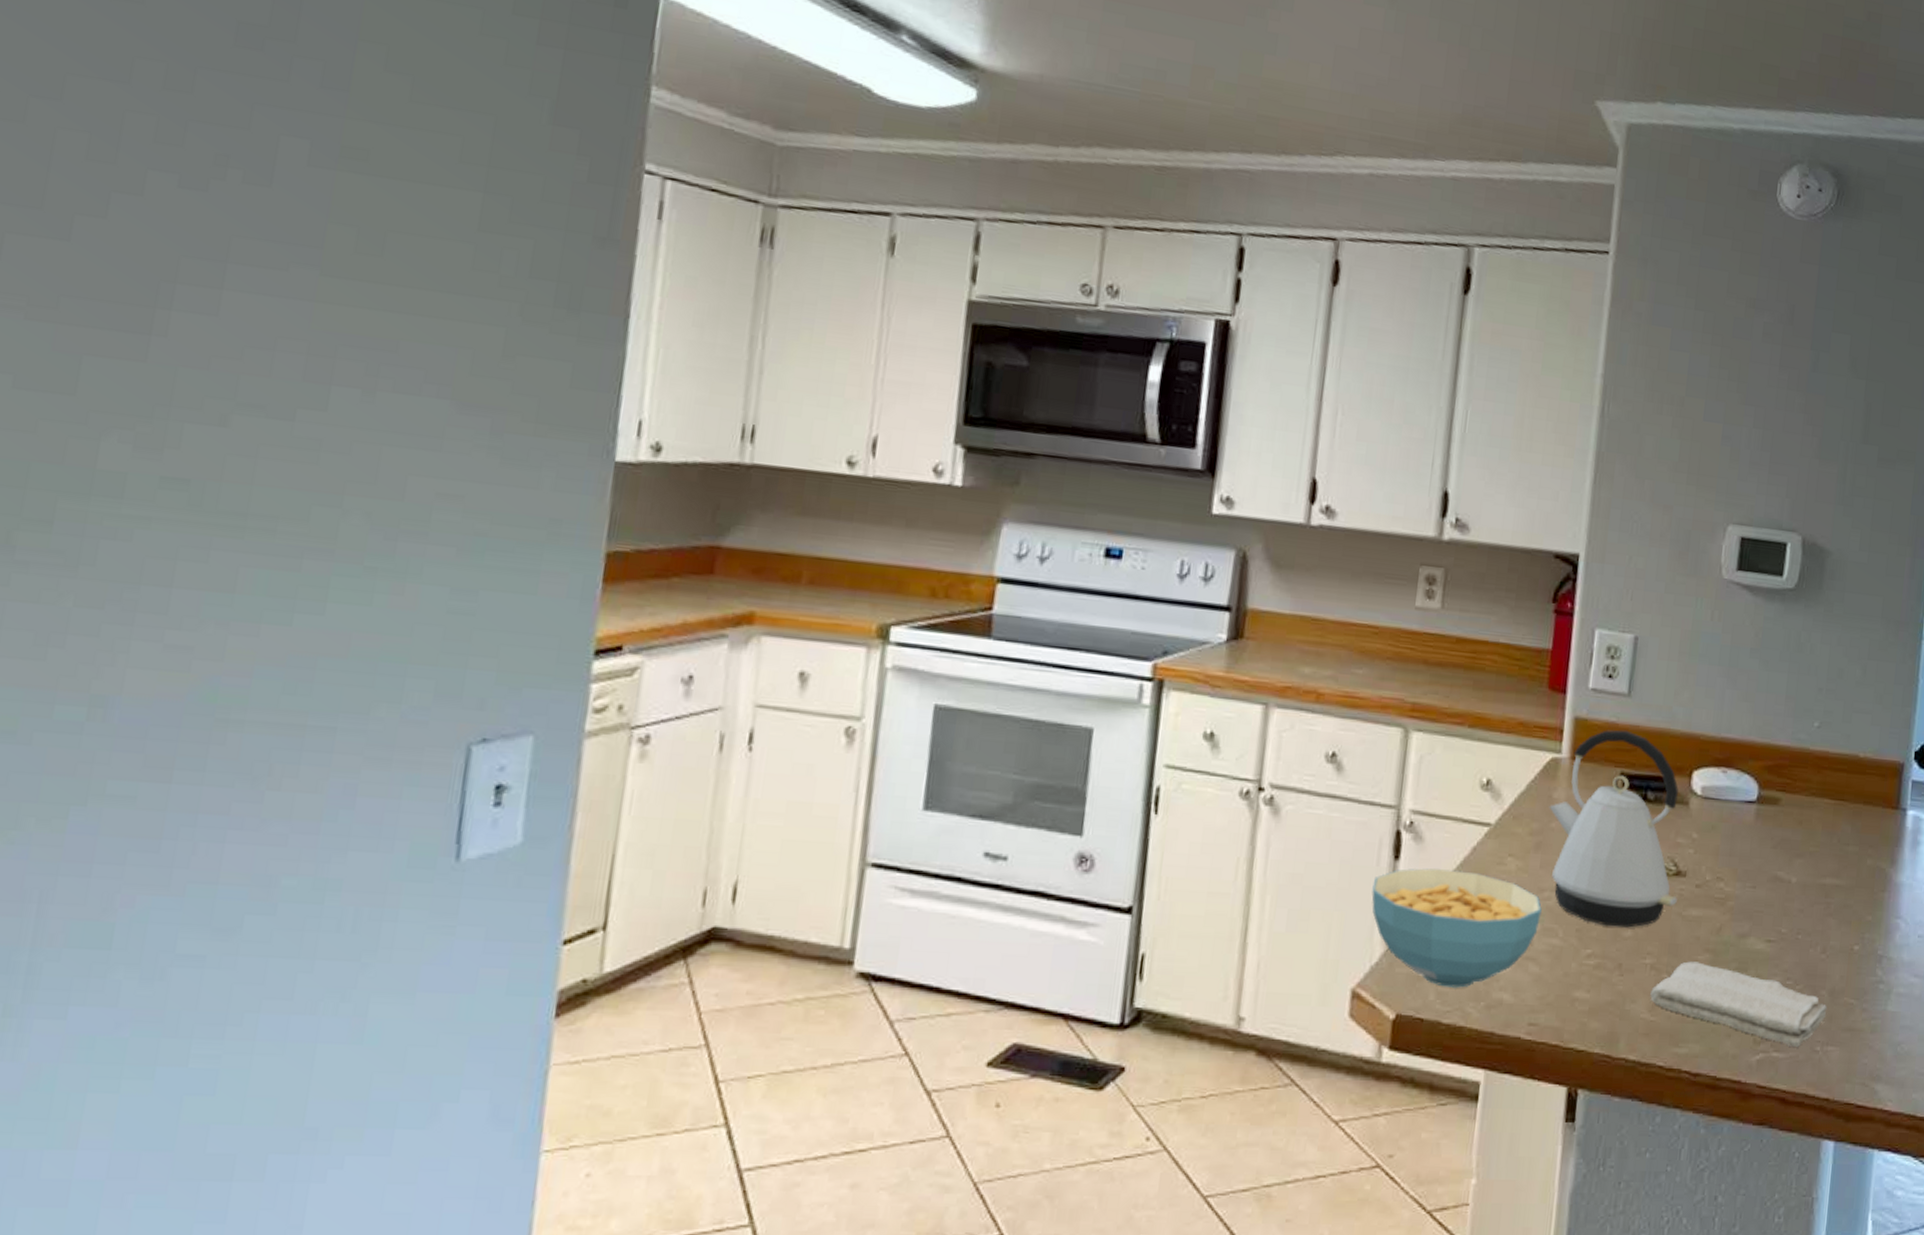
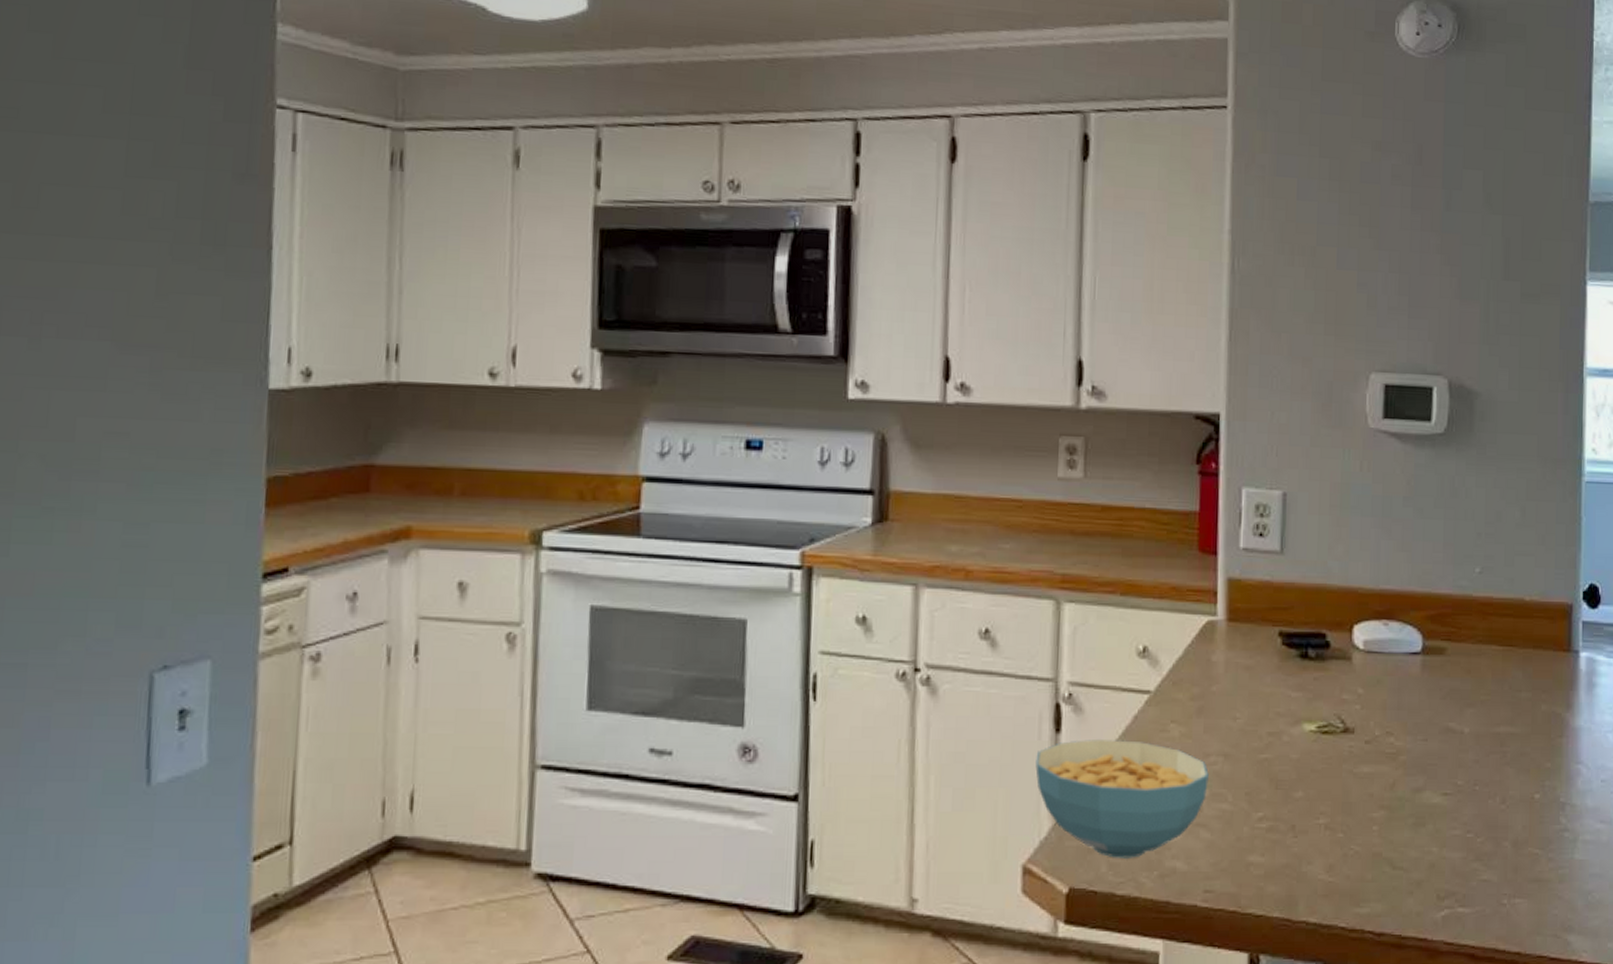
kettle: present [1549,730,1679,928] -> none [1208,588,1347,788]
washcloth: present [1650,961,1828,1047] -> none [1327,819,1512,901]

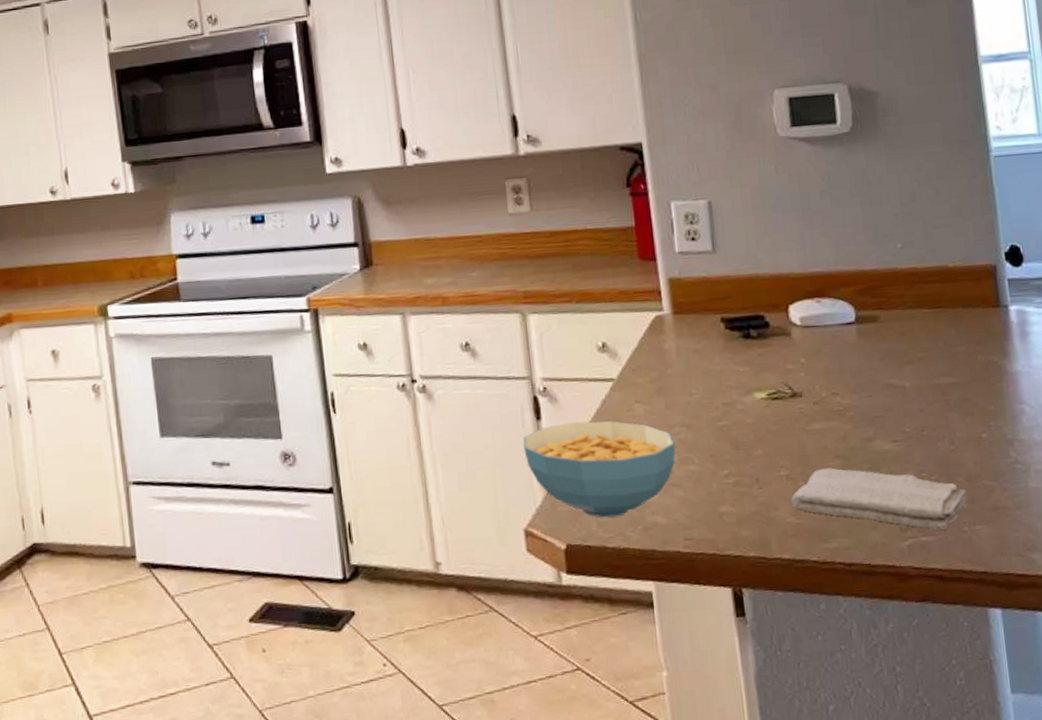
washcloth: none [1327,819,1512,901] -> present [791,468,968,530]

